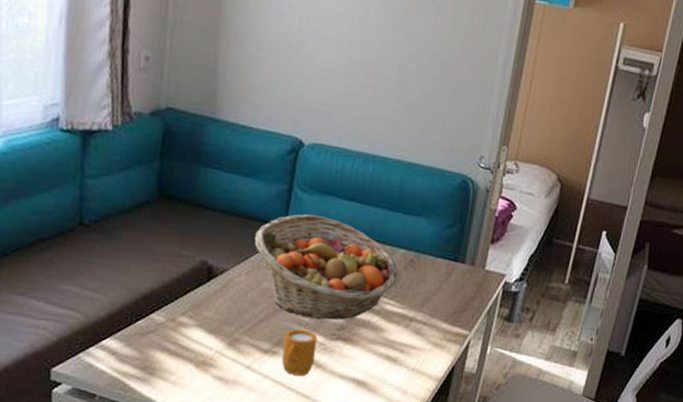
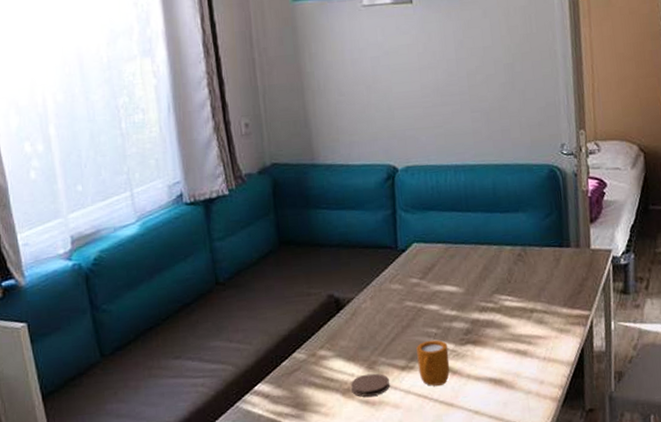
coaster: none [206,350,249,374] -> present [350,373,390,397]
fruit basket: present [254,214,398,320] -> none [371,231,510,329]

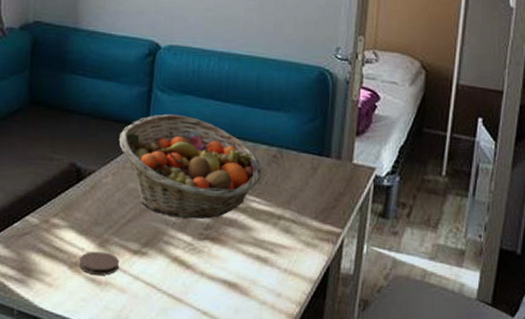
fruit basket: none [371,231,510,329] -> present [118,114,262,219]
mug: present [416,340,450,386] -> none [151,228,185,278]

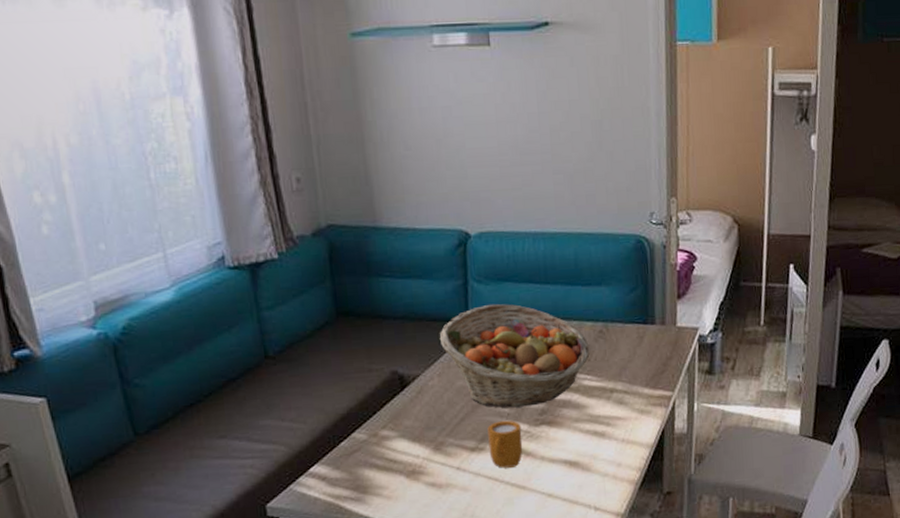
coaster: present [78,251,119,275] -> none [415,454,458,479]
mug: none [151,228,185,278] -> present [487,420,523,468]

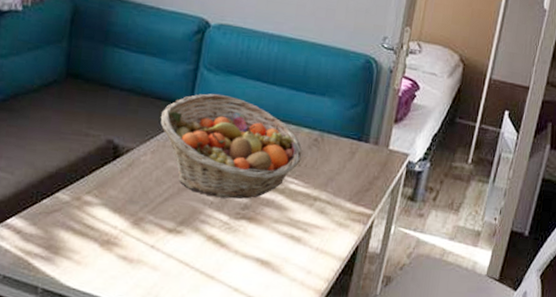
mug: present [487,420,523,468] -> none [185,207,222,256]

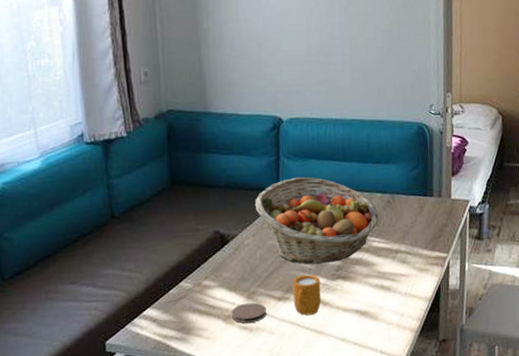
coaster: none [110,229,153,253] -> present [231,302,266,323]
mug: none [185,207,222,256] -> present [292,274,322,315]

